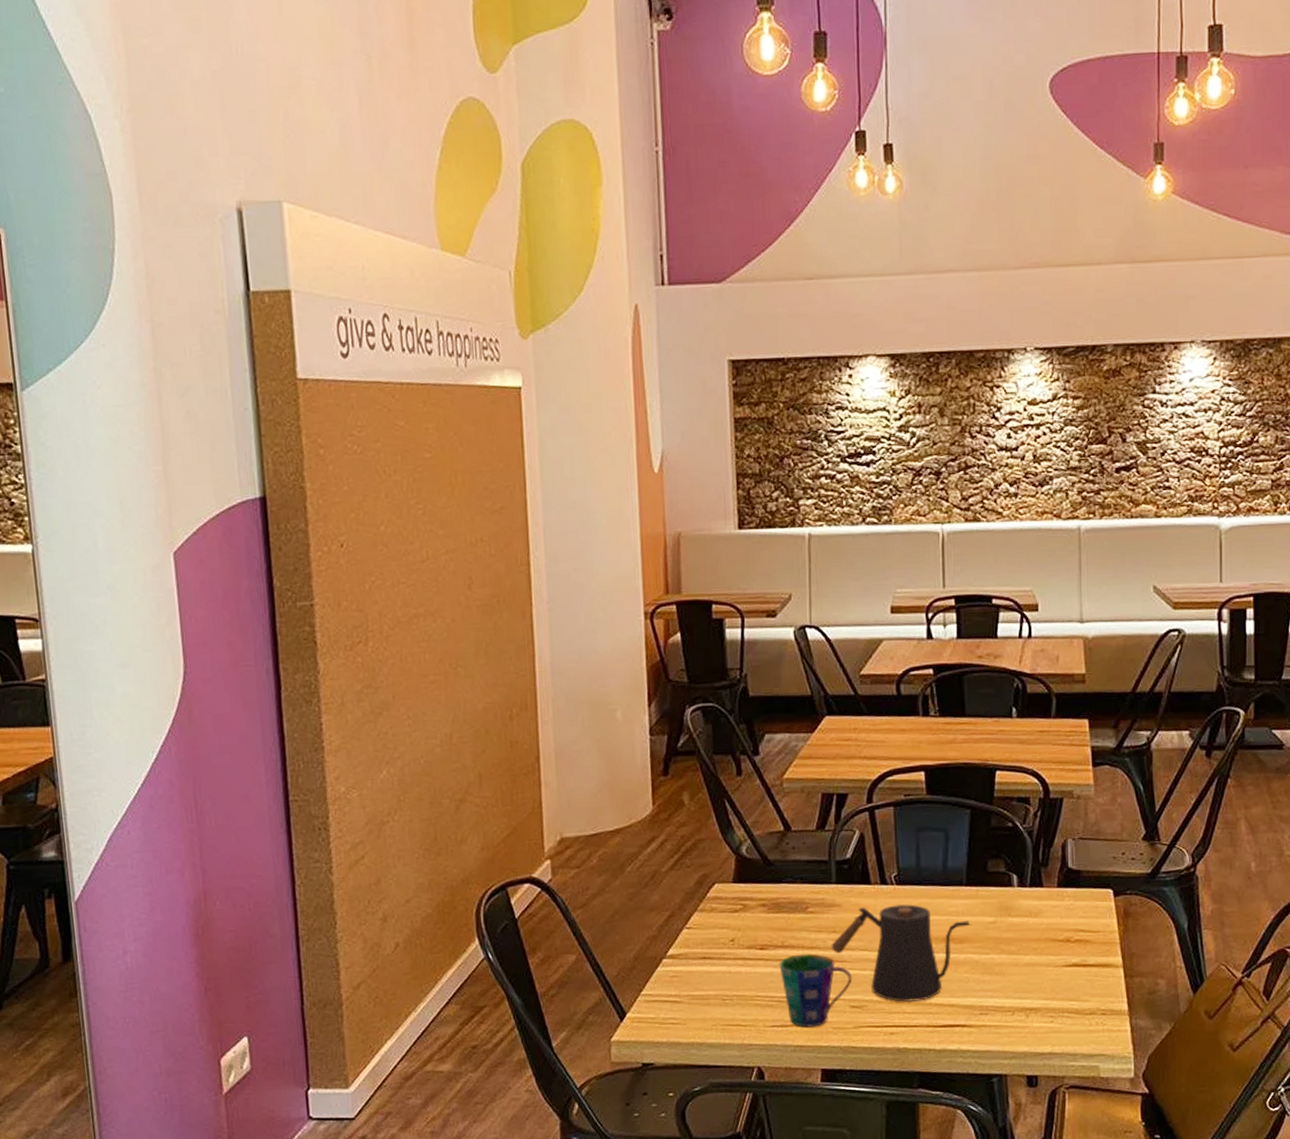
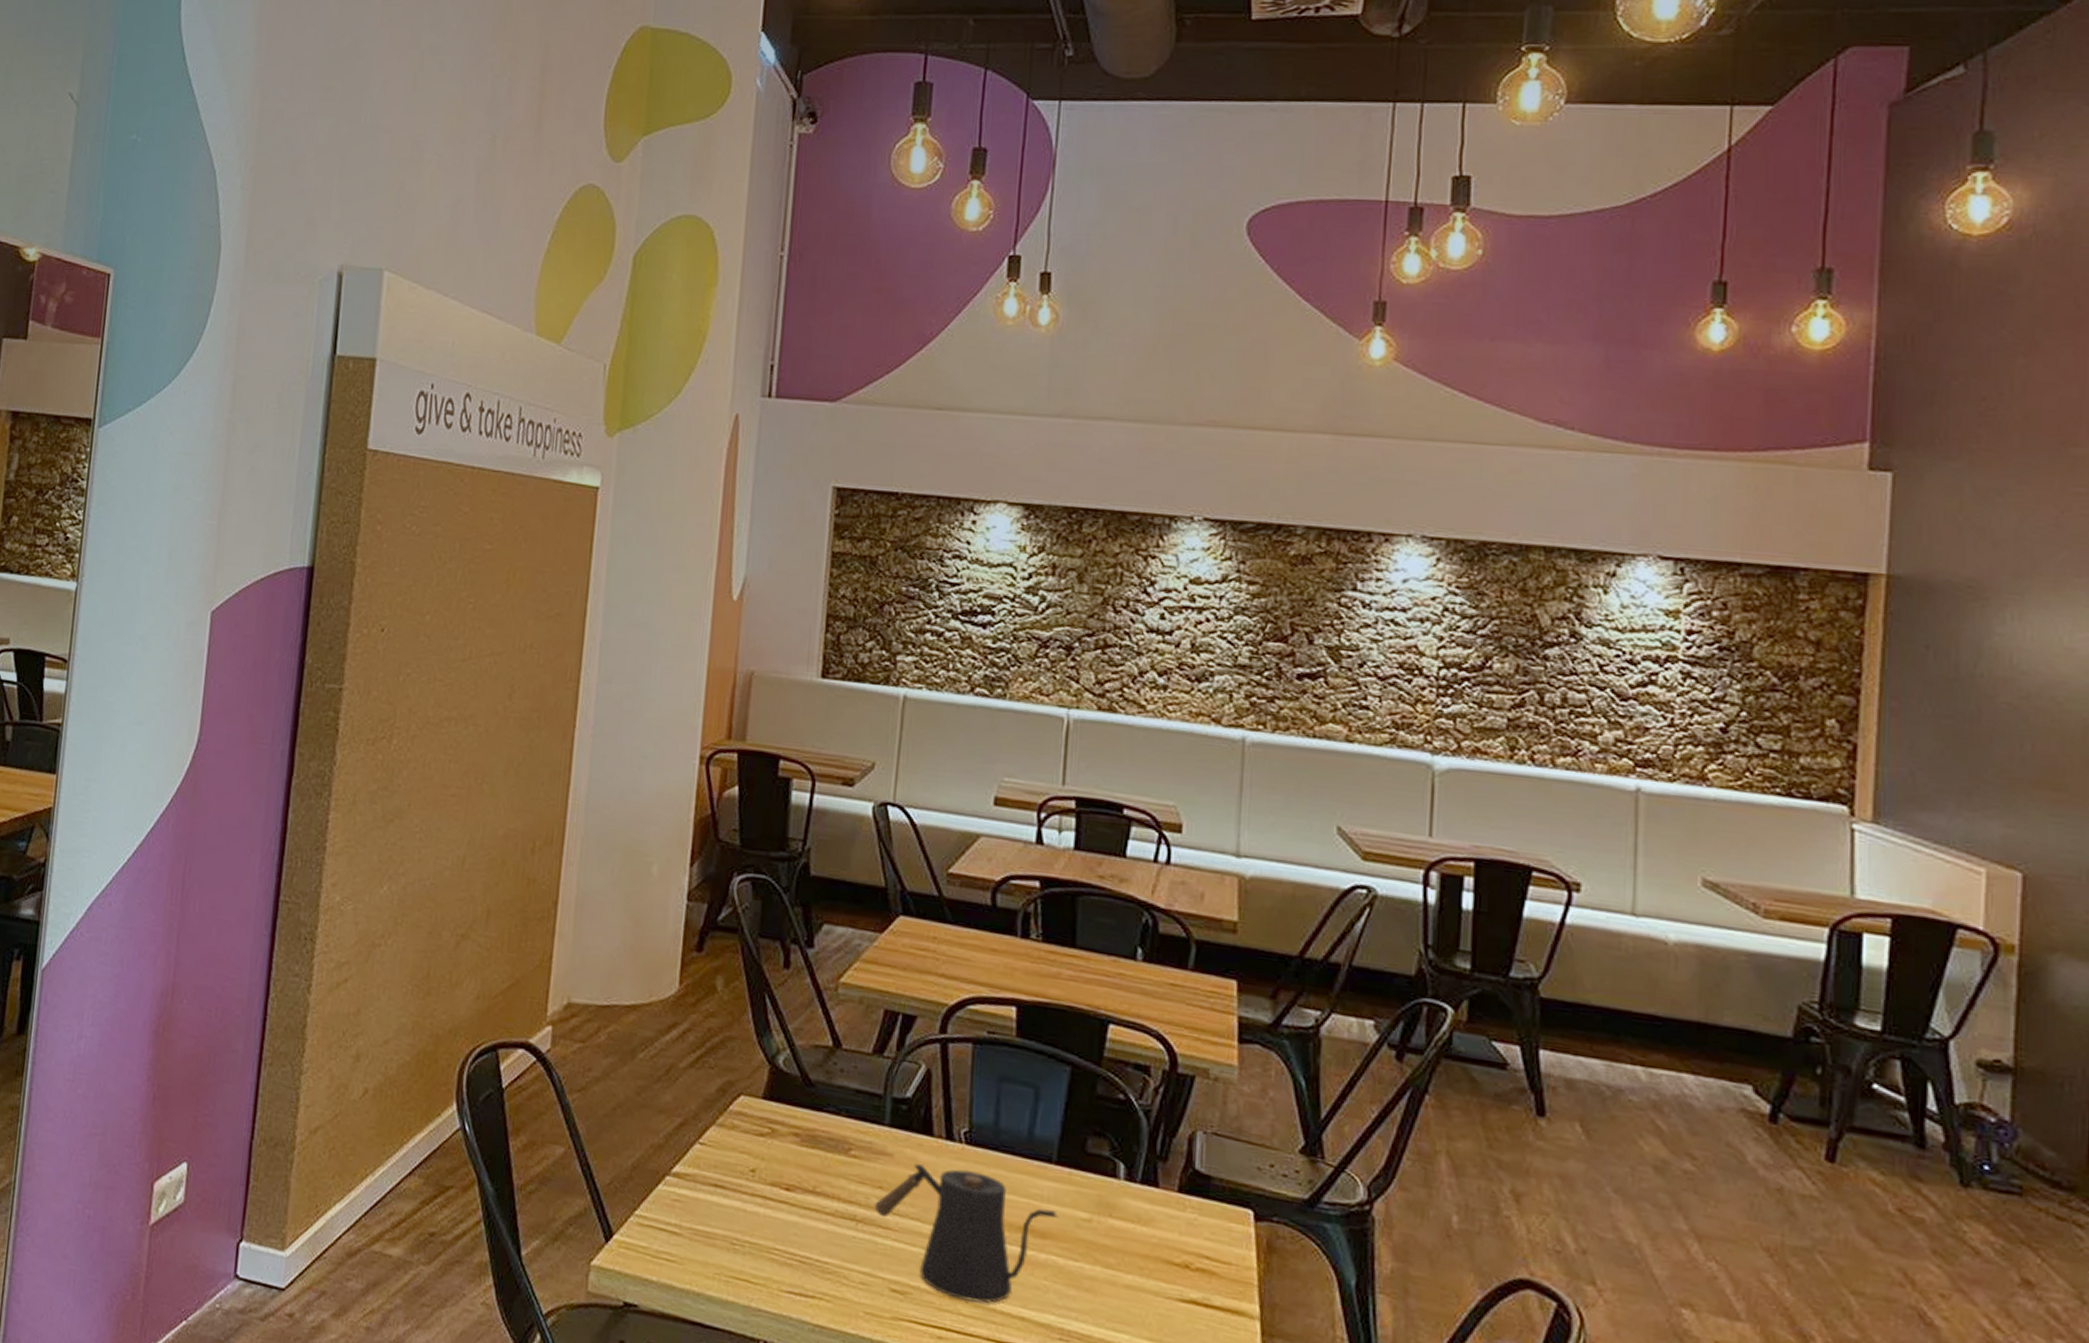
cup: present [779,953,852,1028] -> none [806,1206,897,1306]

